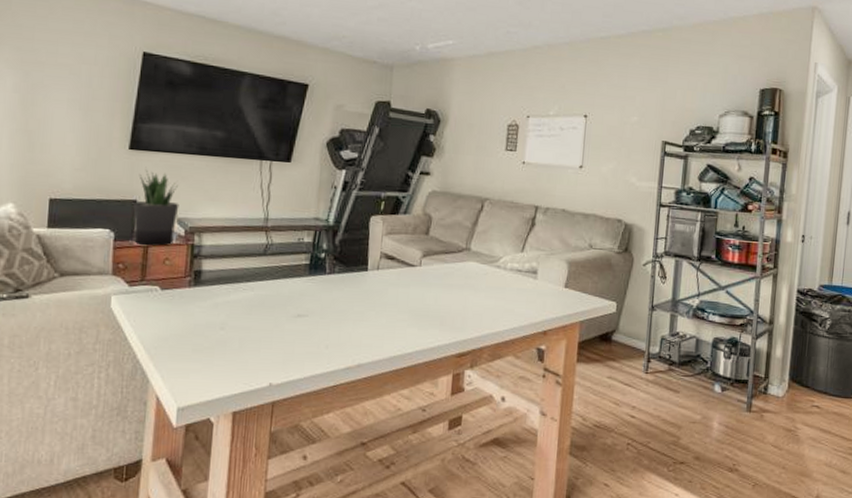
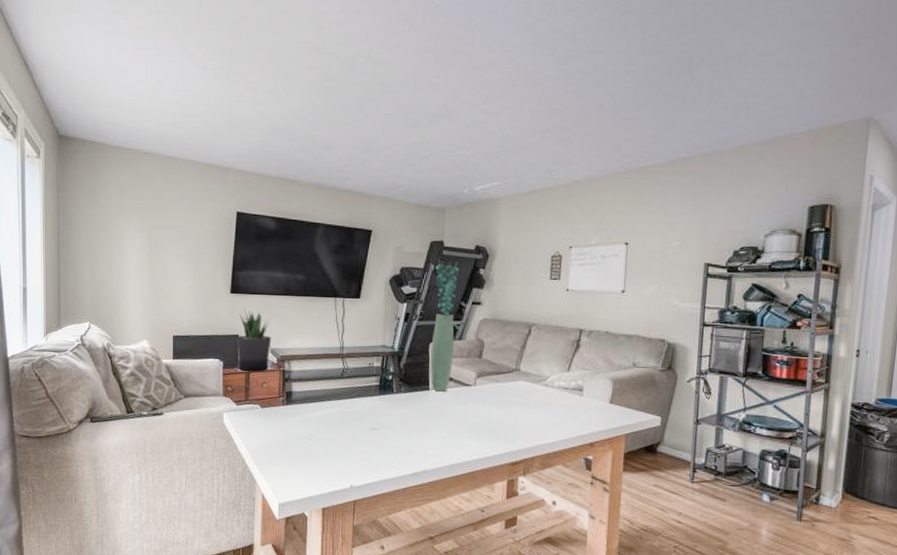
vase: none [370,121,408,273] -> present [430,258,460,392]

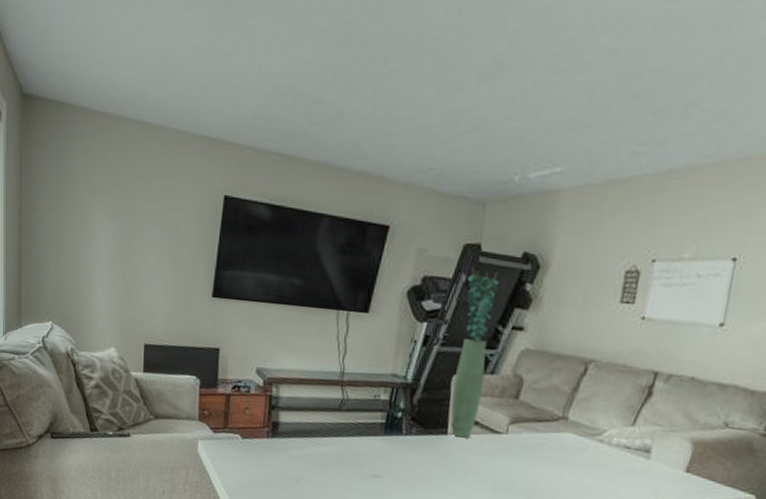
planter: present [236,309,272,372] -> none [216,318,258,395]

